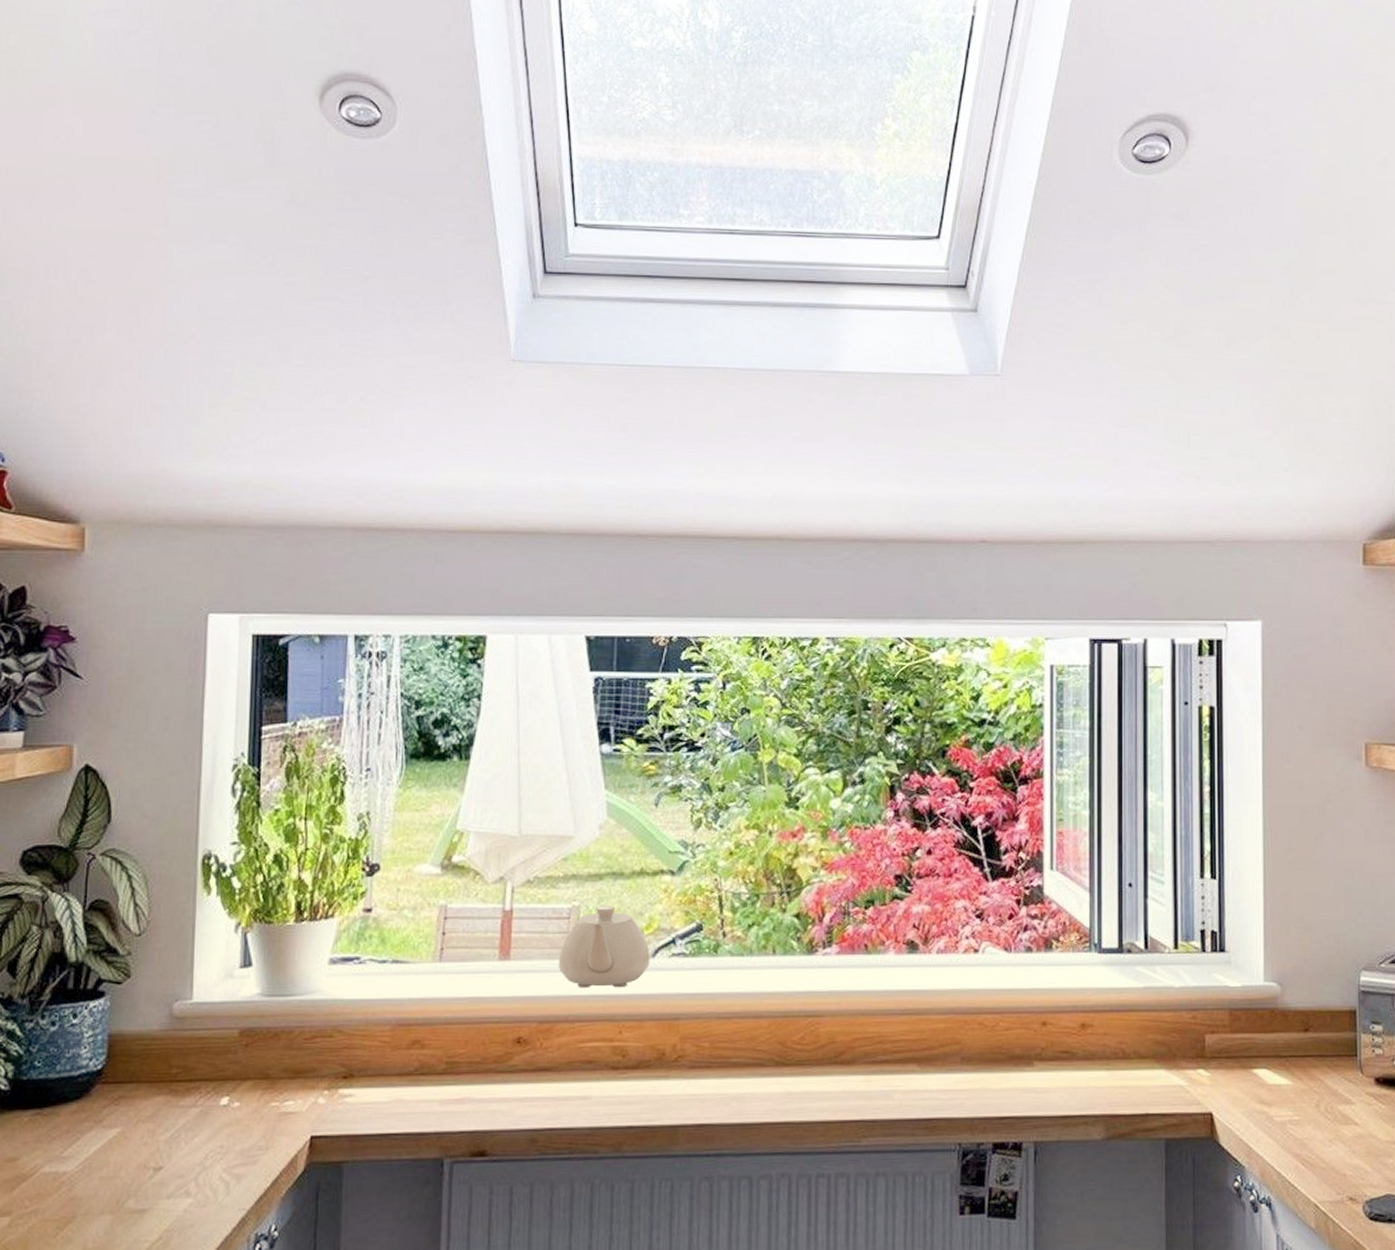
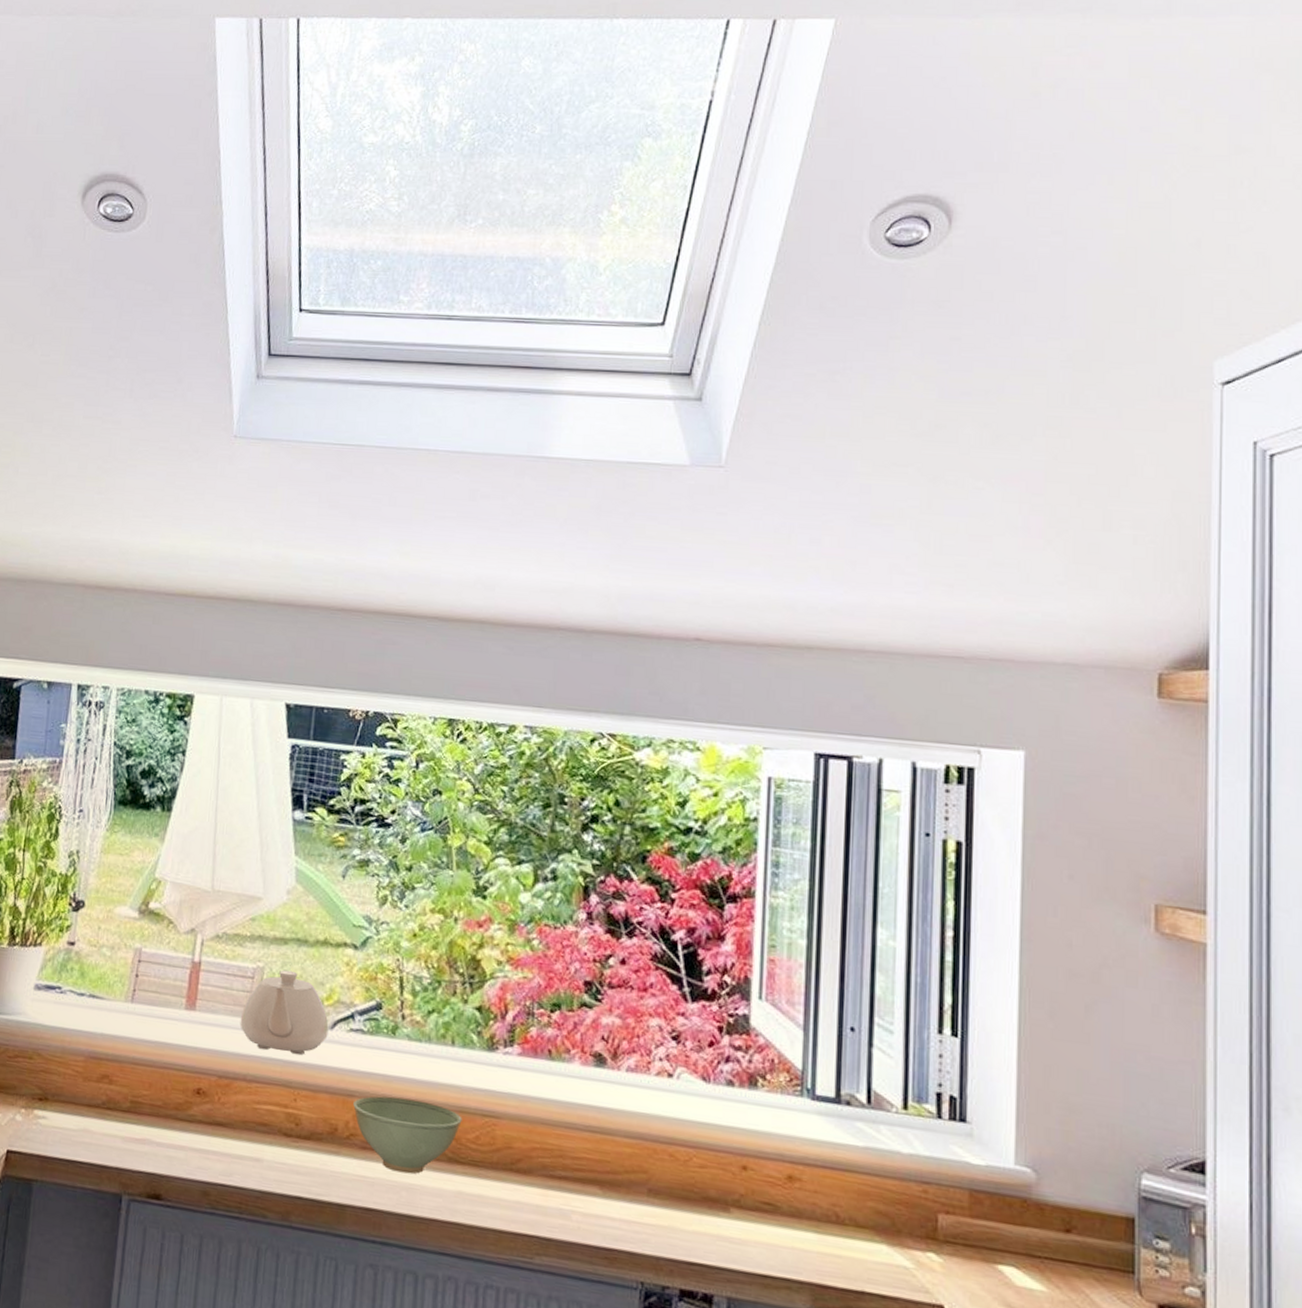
bowl: none [680,1012,787,1085] -> present [353,1096,462,1174]

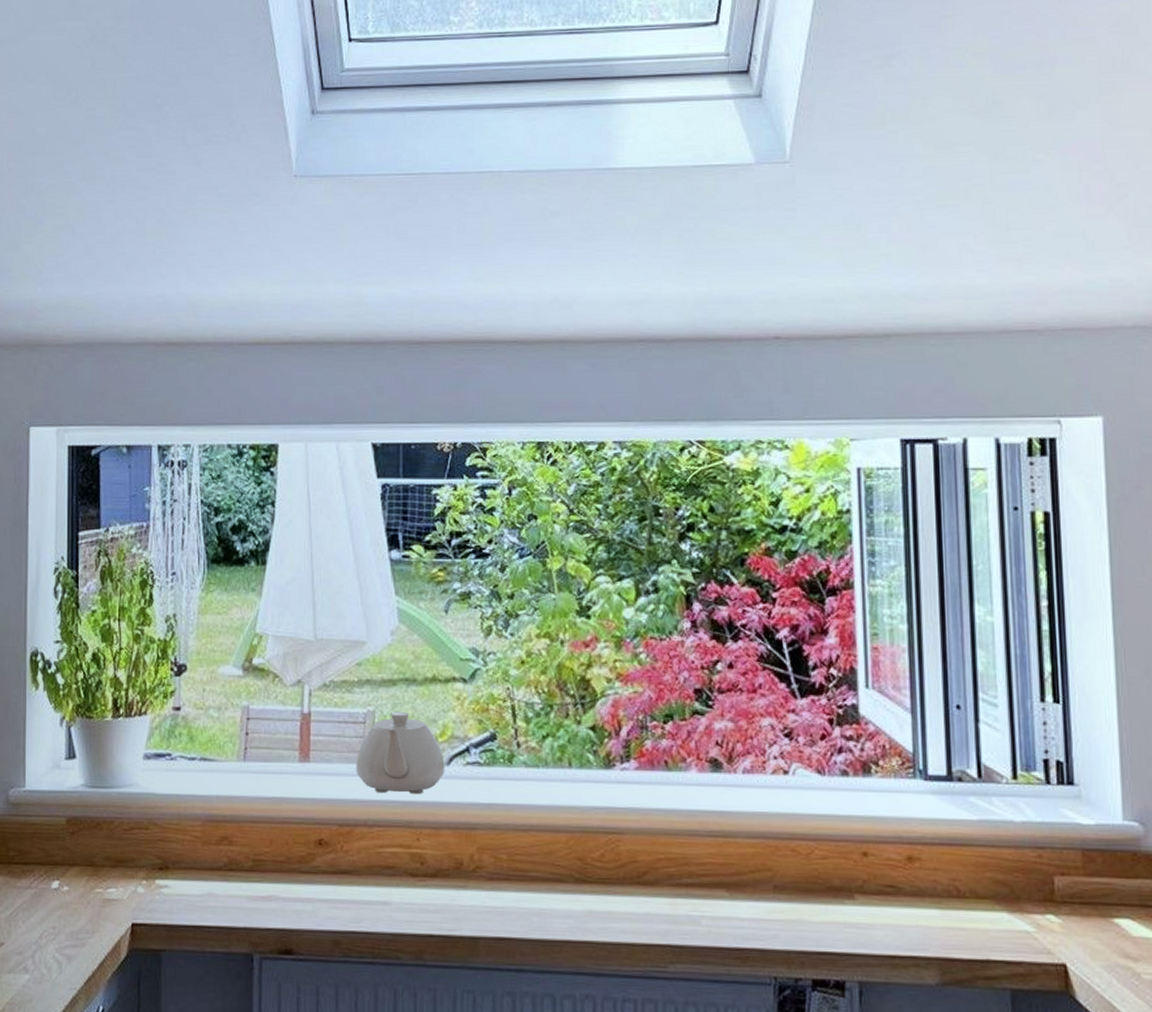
bowl: present [353,1096,462,1174] -> none [477,825,586,899]

